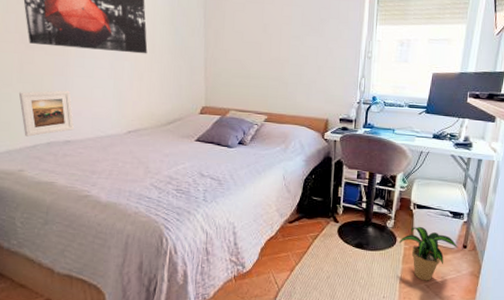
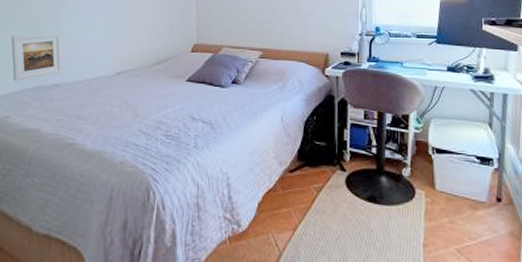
potted plant: present [398,226,458,281] -> none [418,175,490,244]

